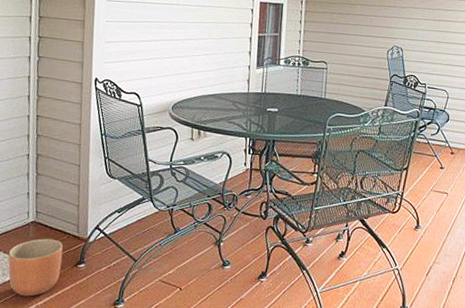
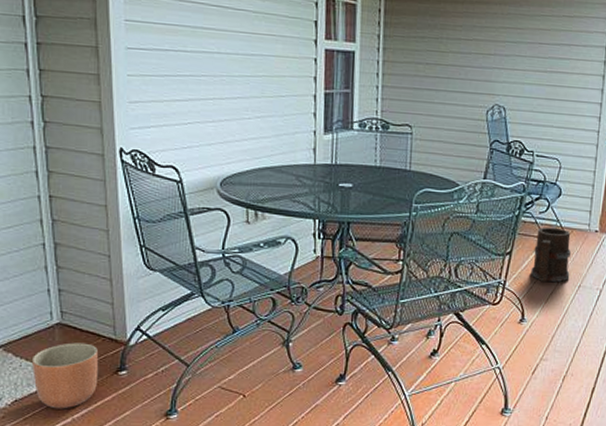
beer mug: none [424,147,458,195] -> present [531,227,571,282]

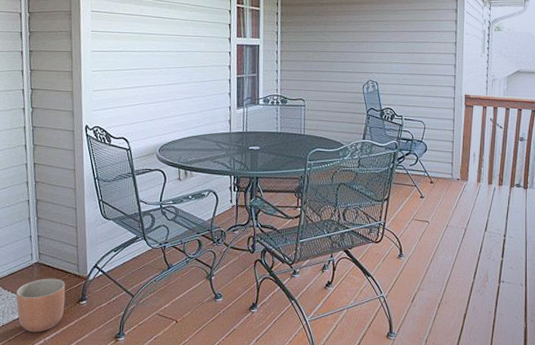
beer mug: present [531,227,571,282] -> none [406,177,438,223]

